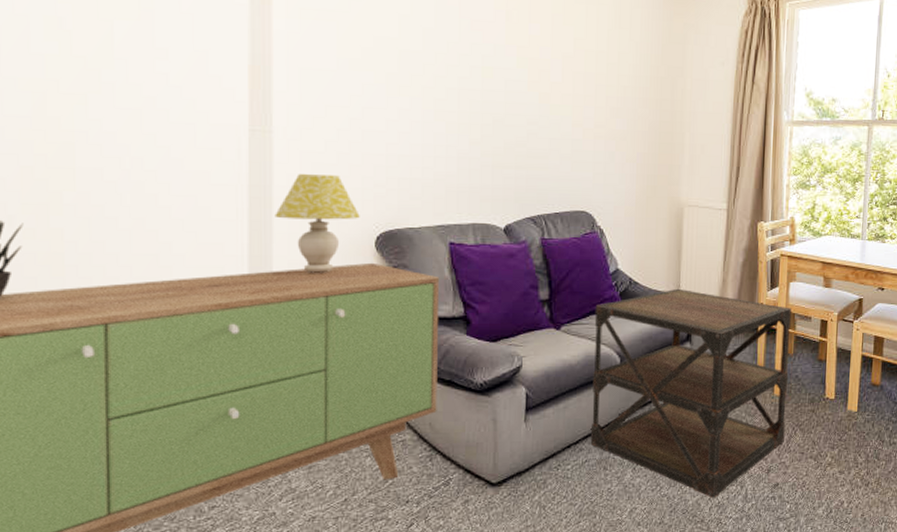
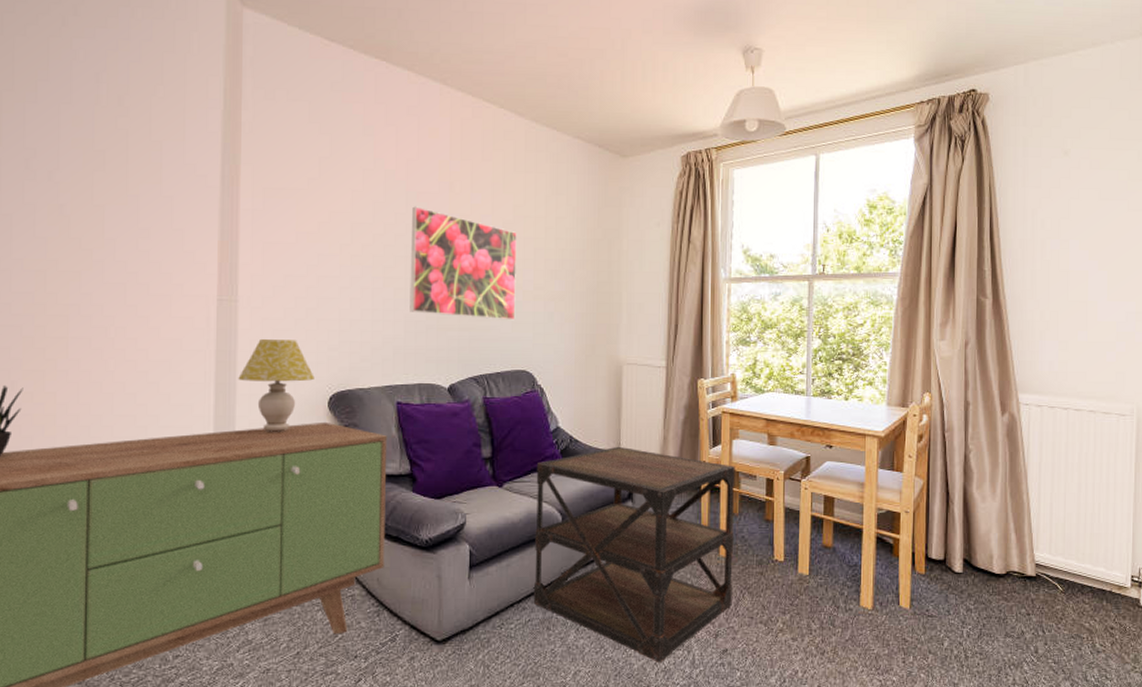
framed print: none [463,35,577,159] -> present [410,206,517,320]

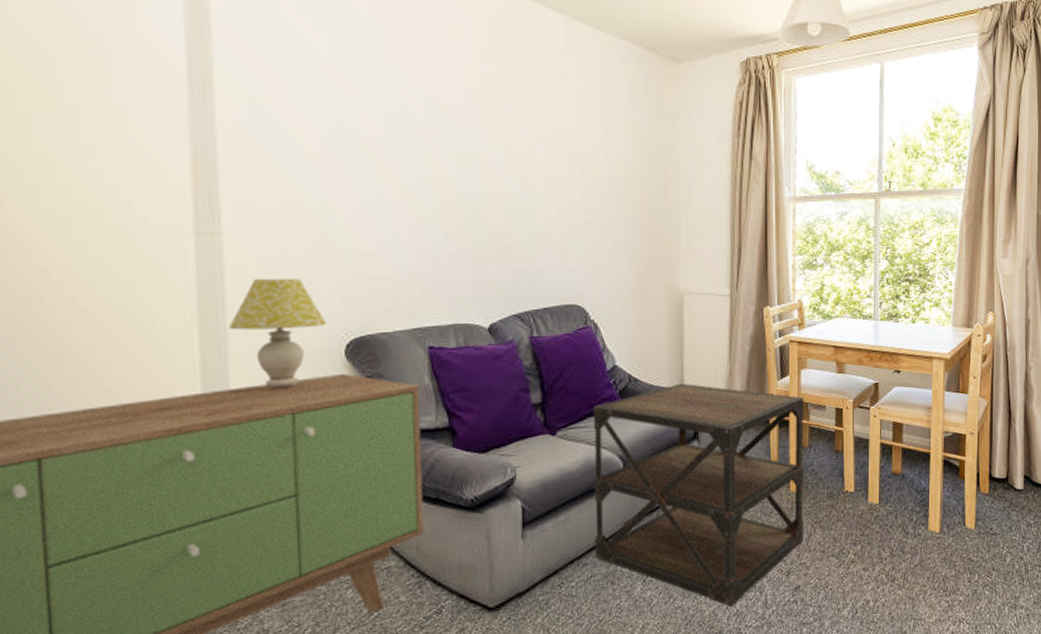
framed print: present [410,206,517,320] -> none [435,118,563,249]

